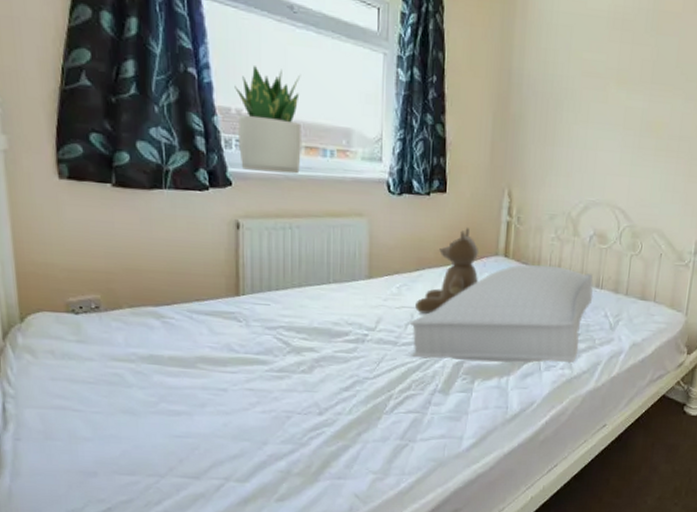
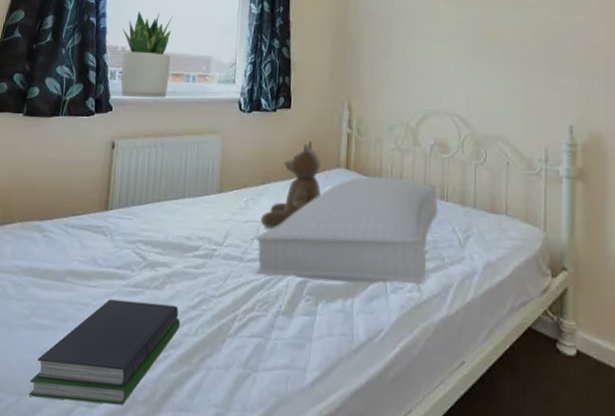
book: none [168,384,334,478] -> present [28,299,181,405]

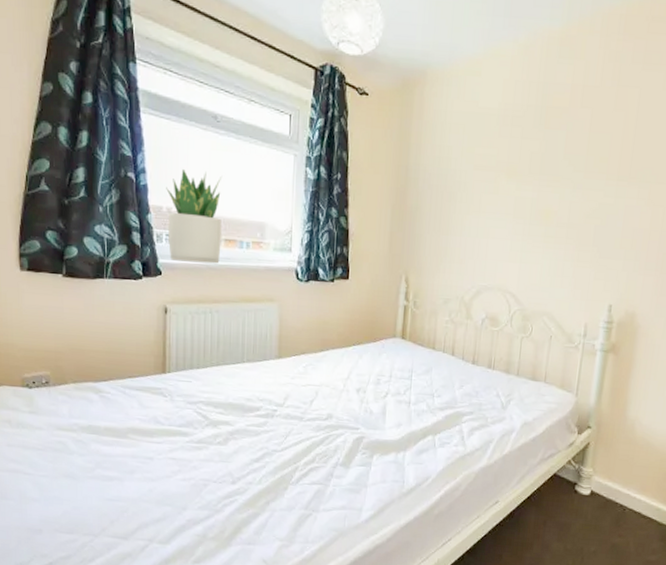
book: present [28,299,181,405] -> none [101,453,245,541]
cushion: present [255,176,439,284] -> none [314,345,486,440]
teddy bear: present [261,141,322,228] -> none [320,312,379,391]

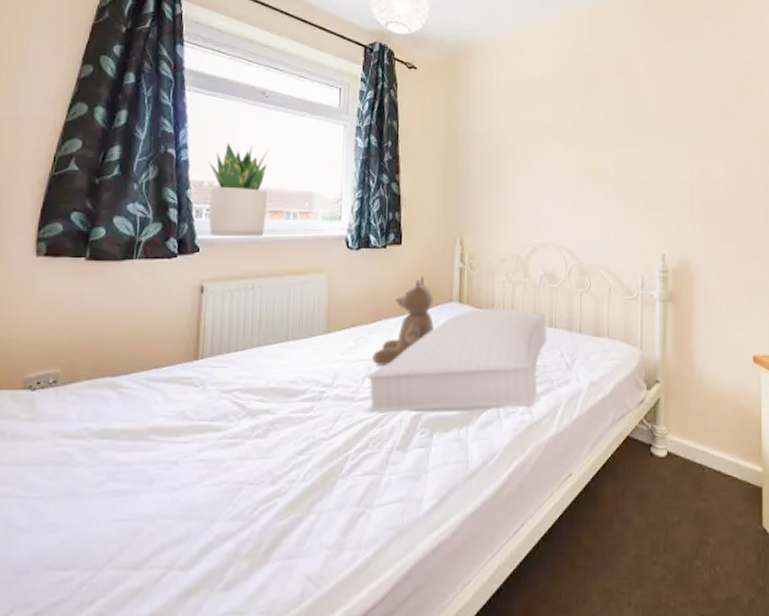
cushion: none [314,345,486,440] -> present [366,308,548,413]
teddy bear: none [320,312,379,391] -> present [372,277,434,365]

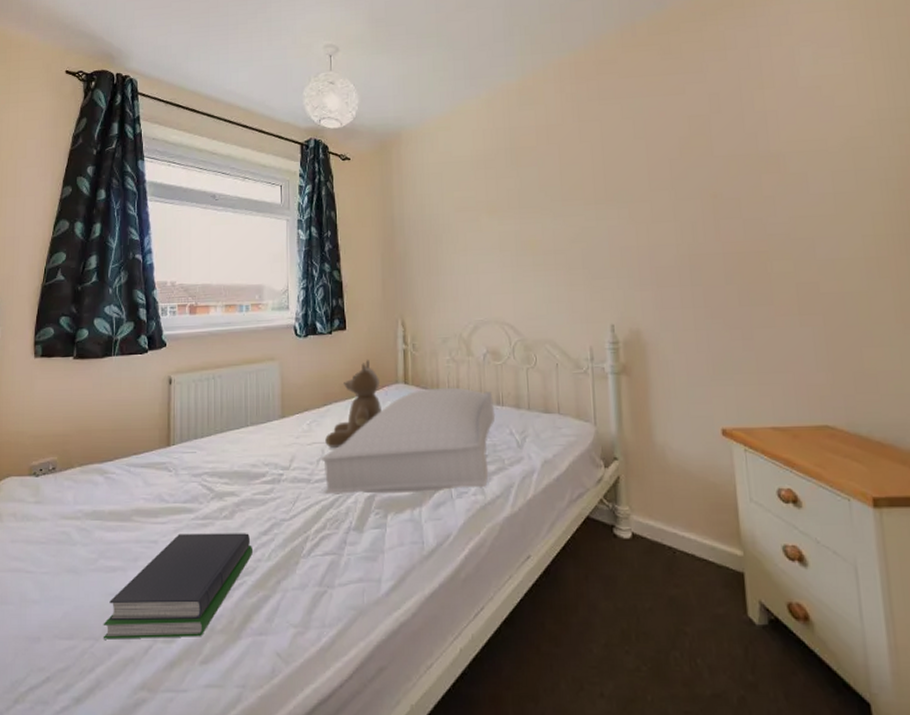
book: none [106,453,288,569] -> present [103,533,254,639]
planter: present [208,144,270,237] -> none [170,245,222,331]

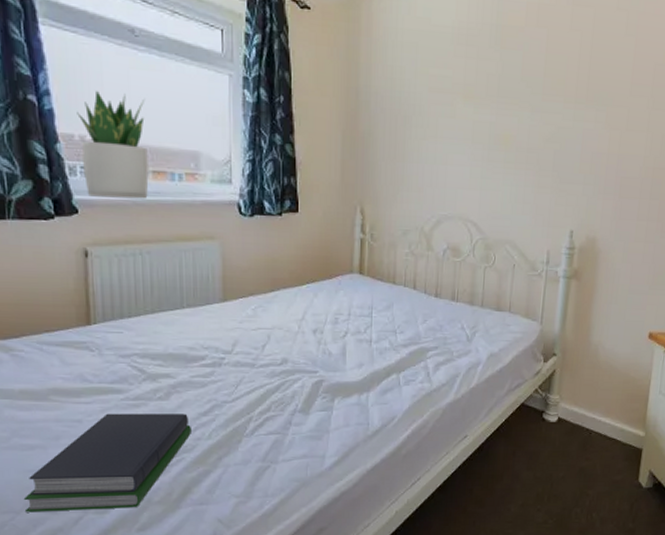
planter: none [170,245,222,331] -> present [77,91,149,199]
cushion: present [320,387,496,495] -> none [266,280,449,380]
teddy bear: present [325,360,382,448] -> none [272,247,334,334]

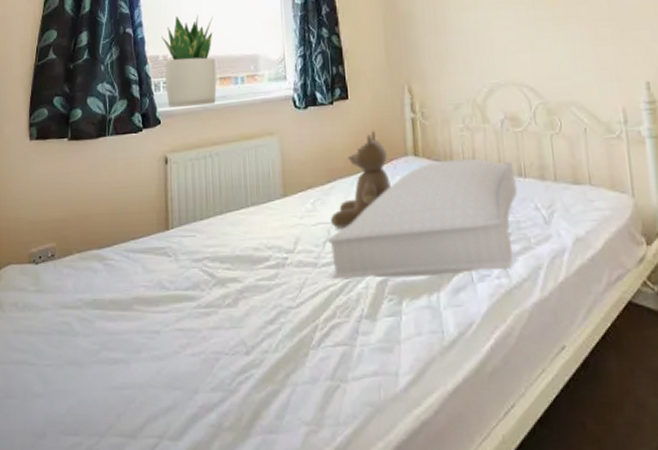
book: present [23,413,193,512] -> none [107,322,260,436]
cushion: none [266,280,449,380] -> present [327,158,518,280]
teddy bear: none [272,247,334,334] -> present [331,131,391,228]

